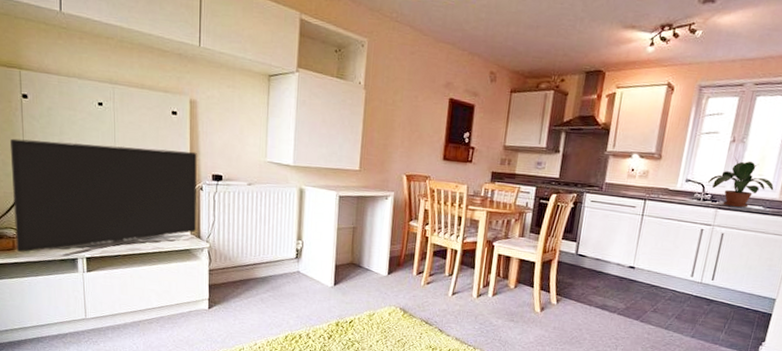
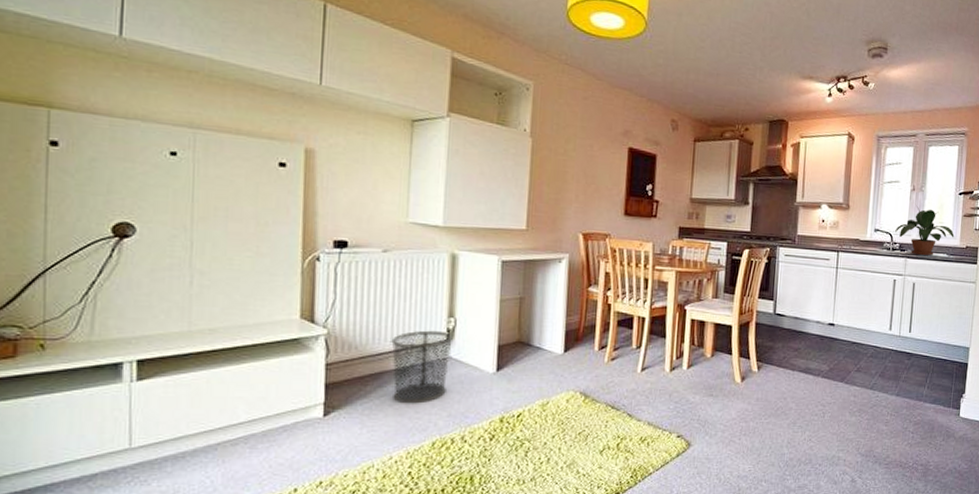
television: present [9,138,197,256] -> none [19,200,313,361]
trash can: none [255,249,300,305] -> present [391,330,453,404]

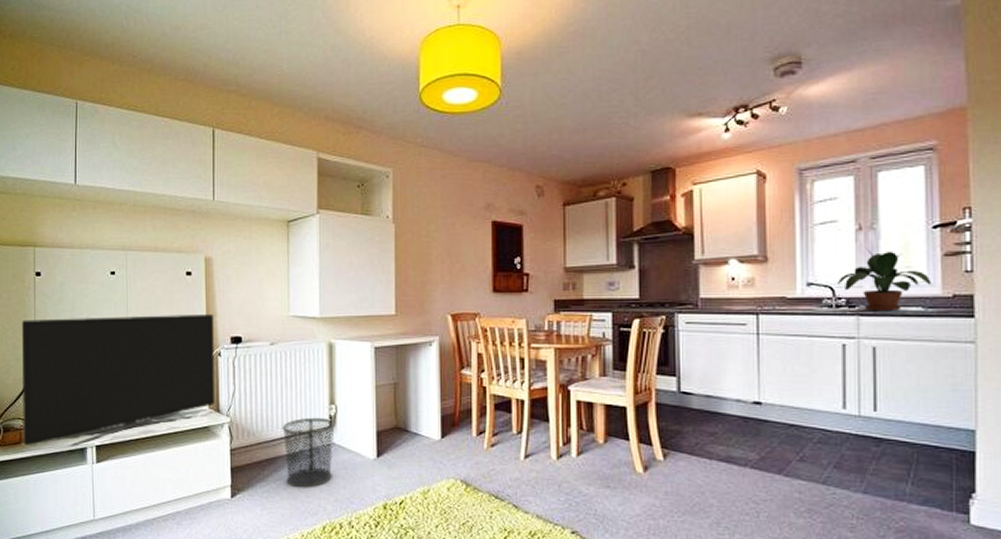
television: none [19,200,313,361] -> present [21,313,216,446]

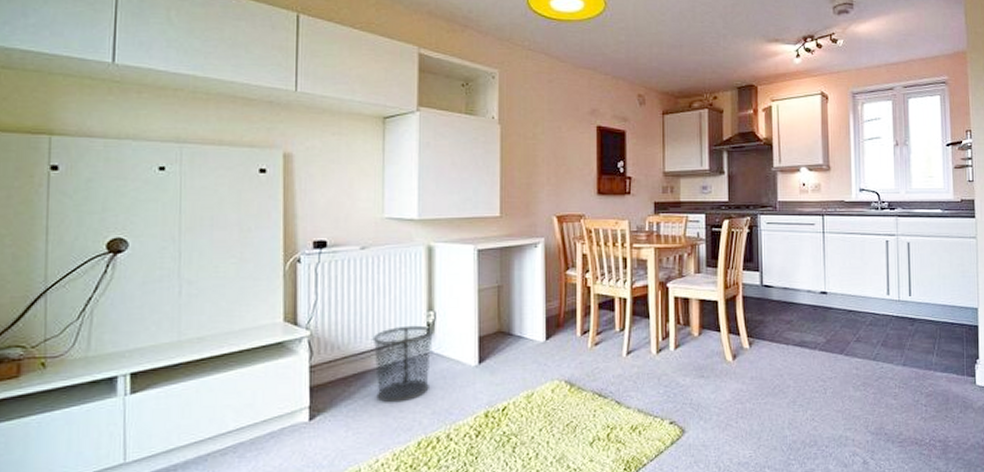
television: present [21,313,216,446] -> none [22,215,293,379]
potted plant: present [838,248,932,310] -> none [882,160,947,212]

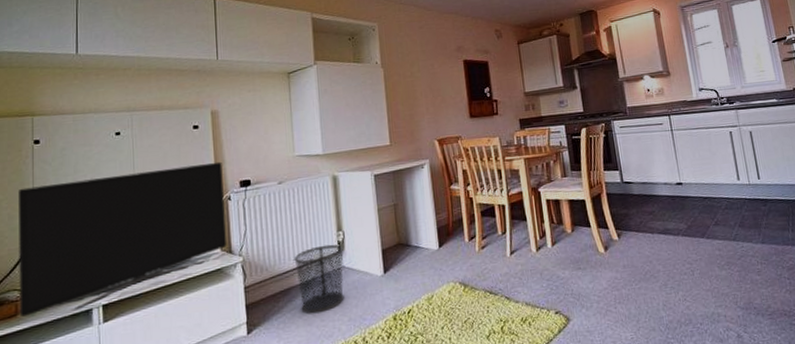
television: none [22,215,293,379] -> present [17,161,228,317]

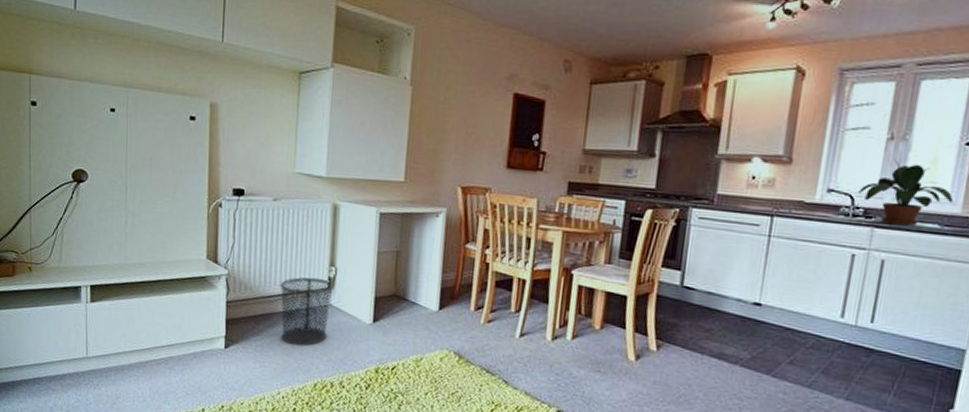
television: present [17,161,228,317] -> none [15,150,217,284]
potted plant: none [719,60,779,105] -> present [859,158,954,226]

